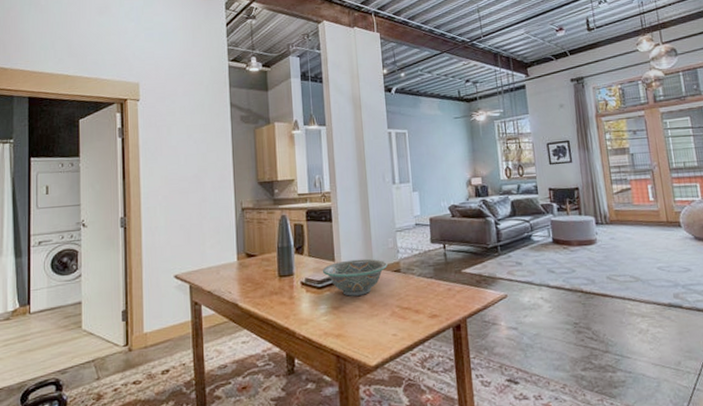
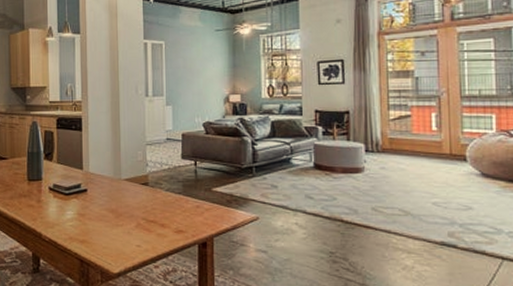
decorative bowl: present [322,258,388,296] -> none [70,169,135,205]

